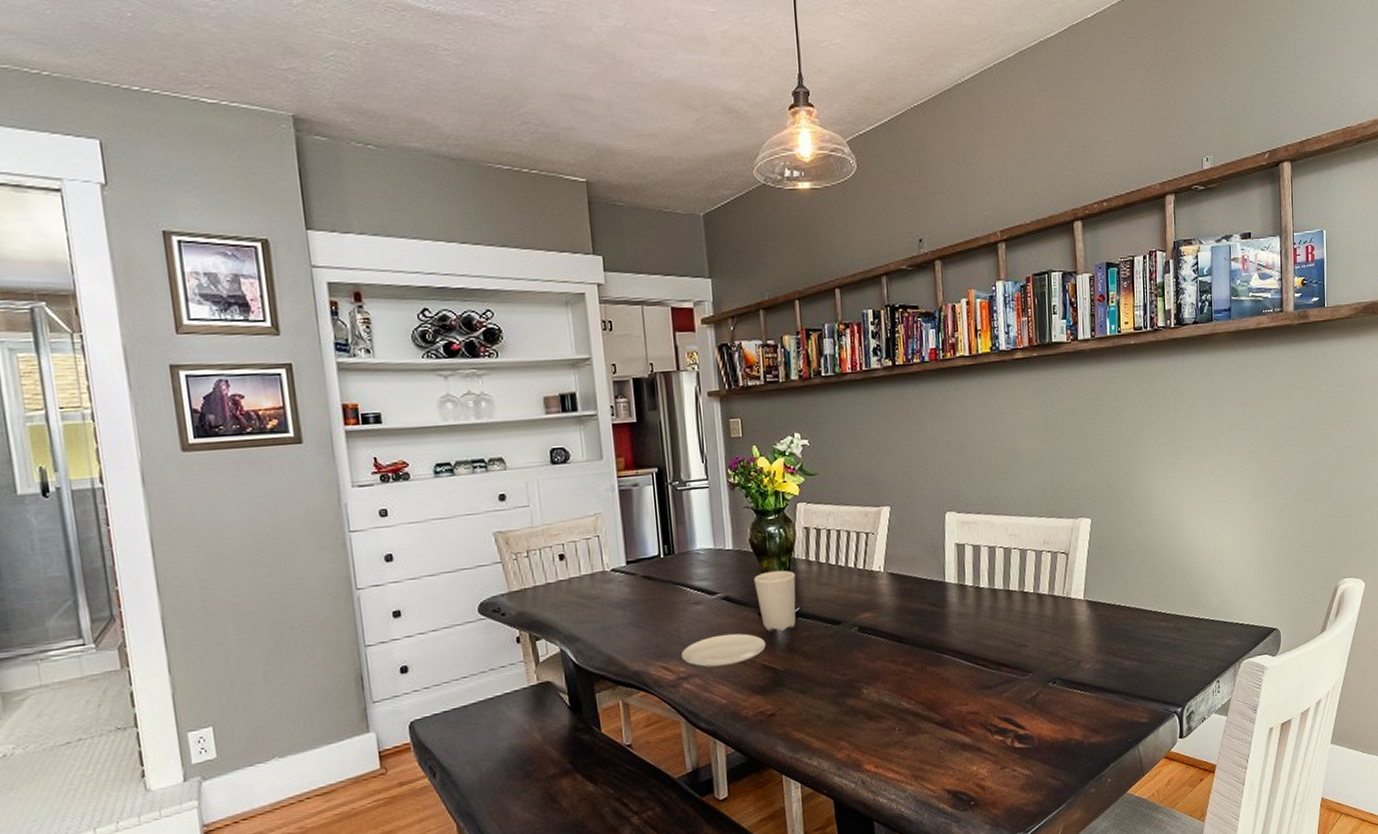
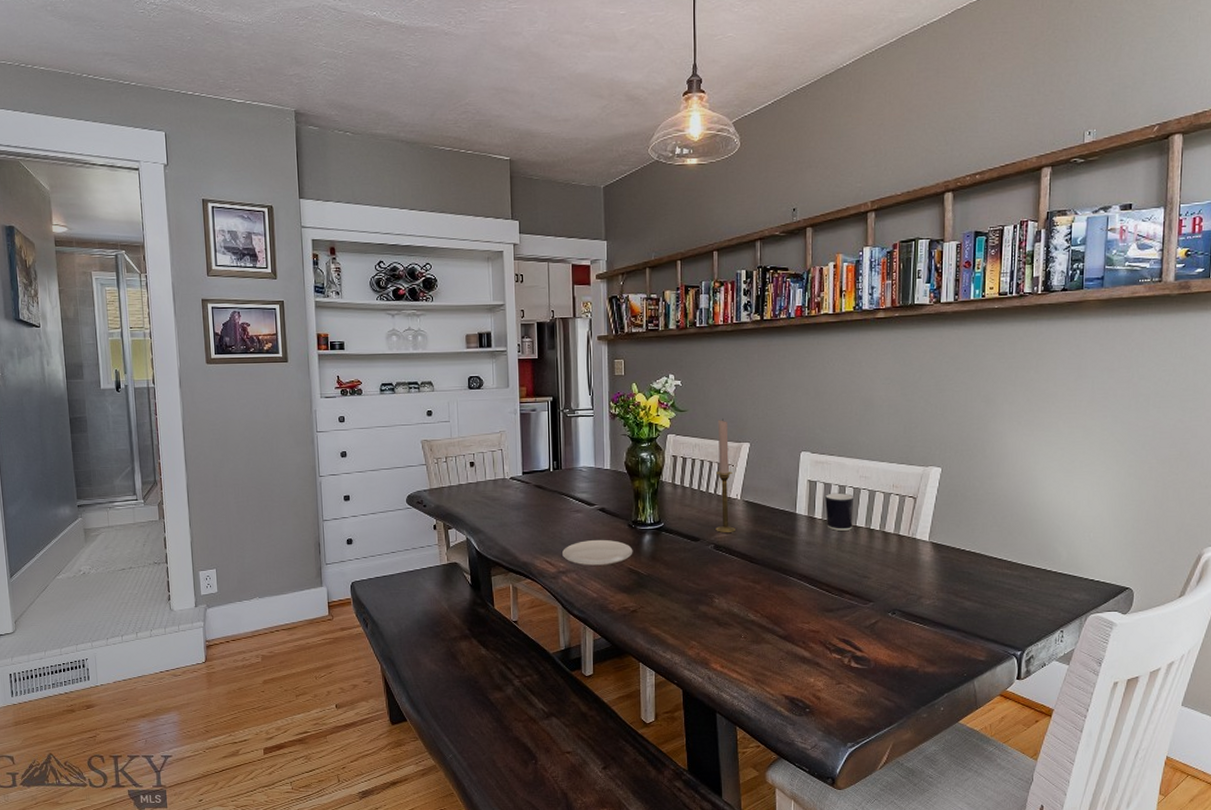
cup: present [754,570,796,632] -> none [626,490,662,542]
candlestick: none [852,480,882,612] -> present [715,418,737,532]
mug: none [974,554,1007,598] -> present [824,493,854,532]

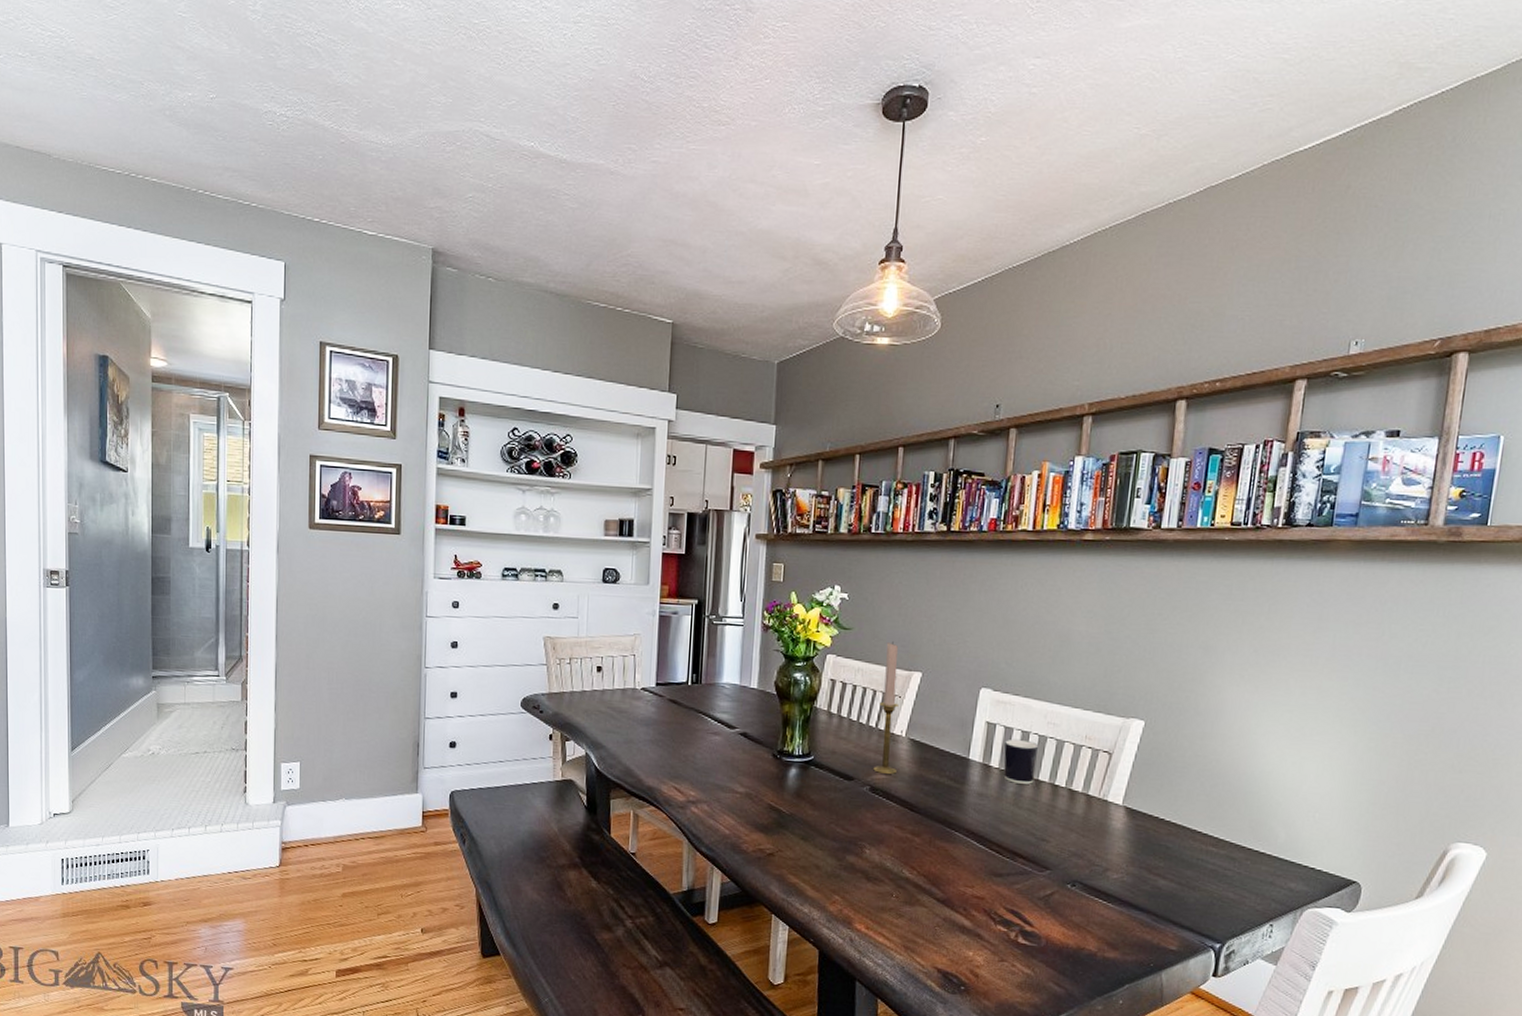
plate: present [562,539,633,566] -> none [694,767,776,799]

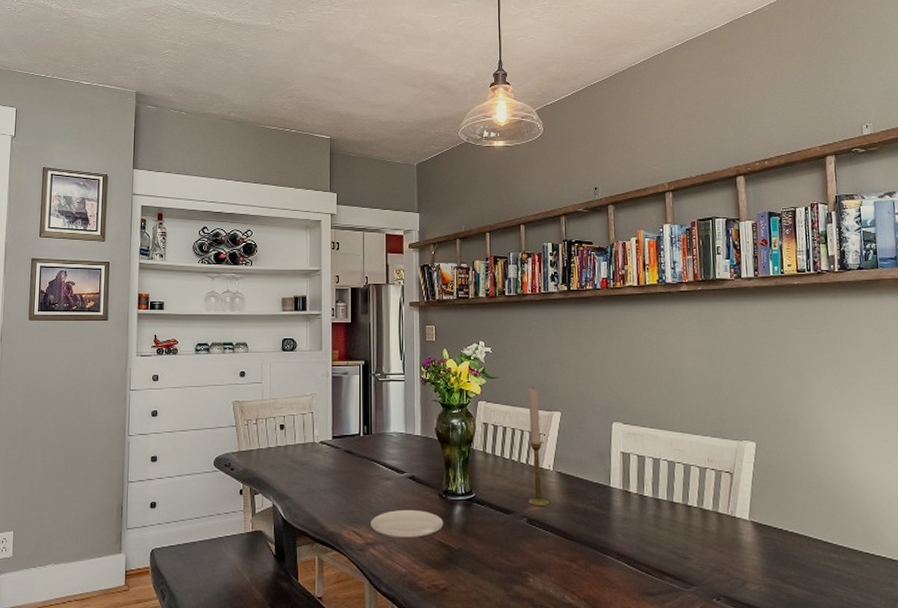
plate: none [694,767,776,799] -> present [371,509,444,538]
mug: present [1003,738,1039,785] -> none [638,466,670,508]

